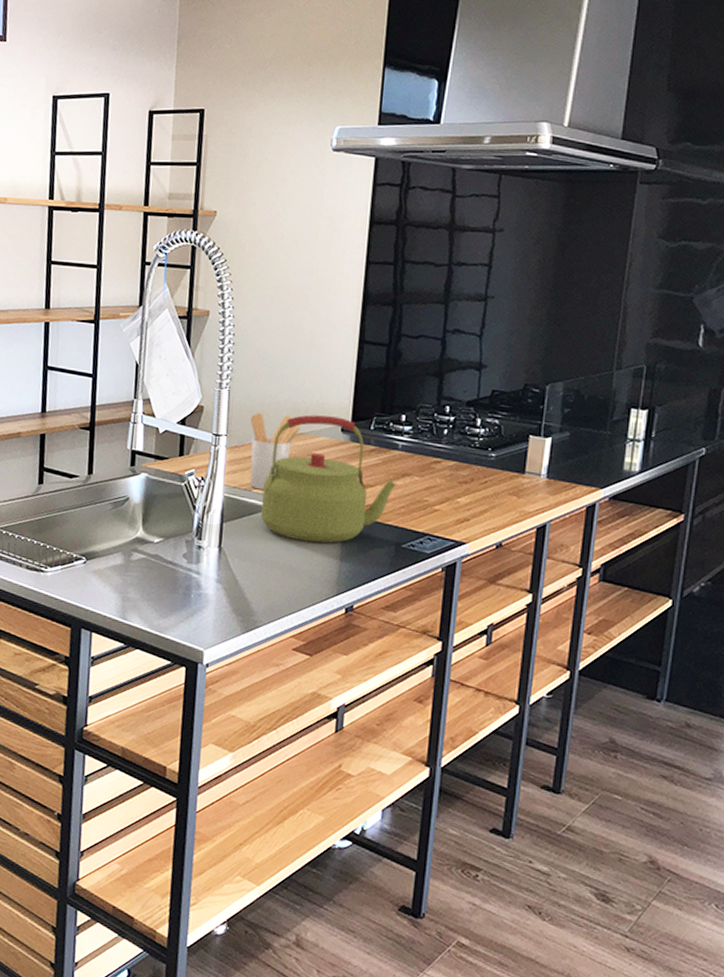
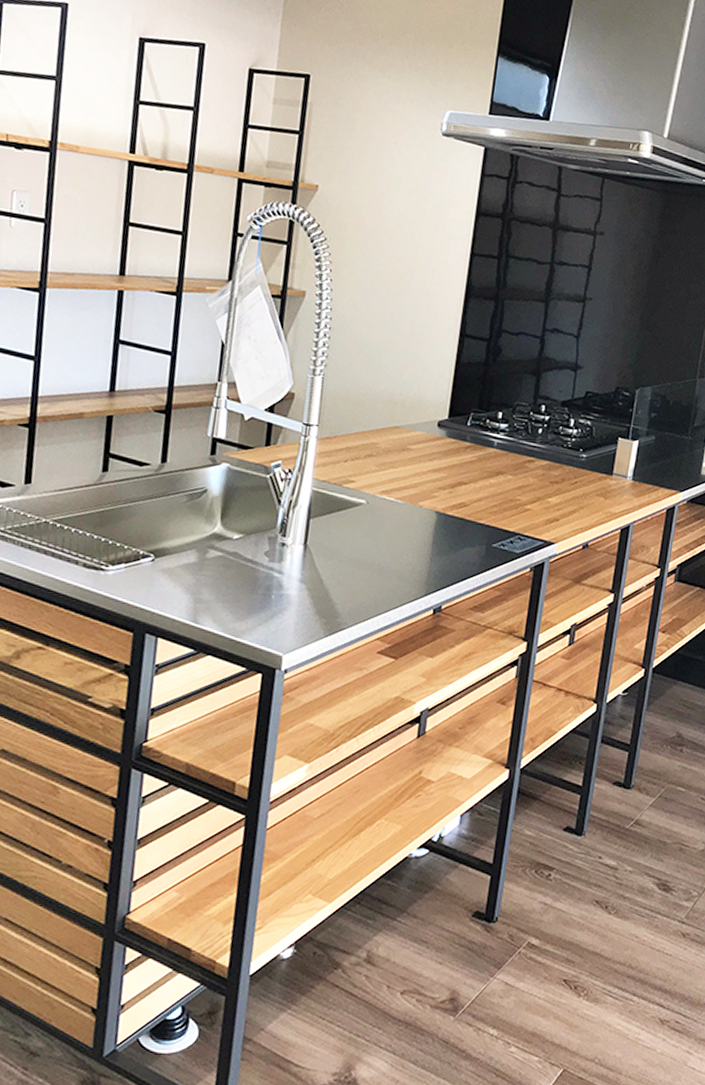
utensil holder: present [250,413,301,490] -> none [341,403,397,485]
kettle: present [261,415,397,544] -> none [351,407,491,542]

